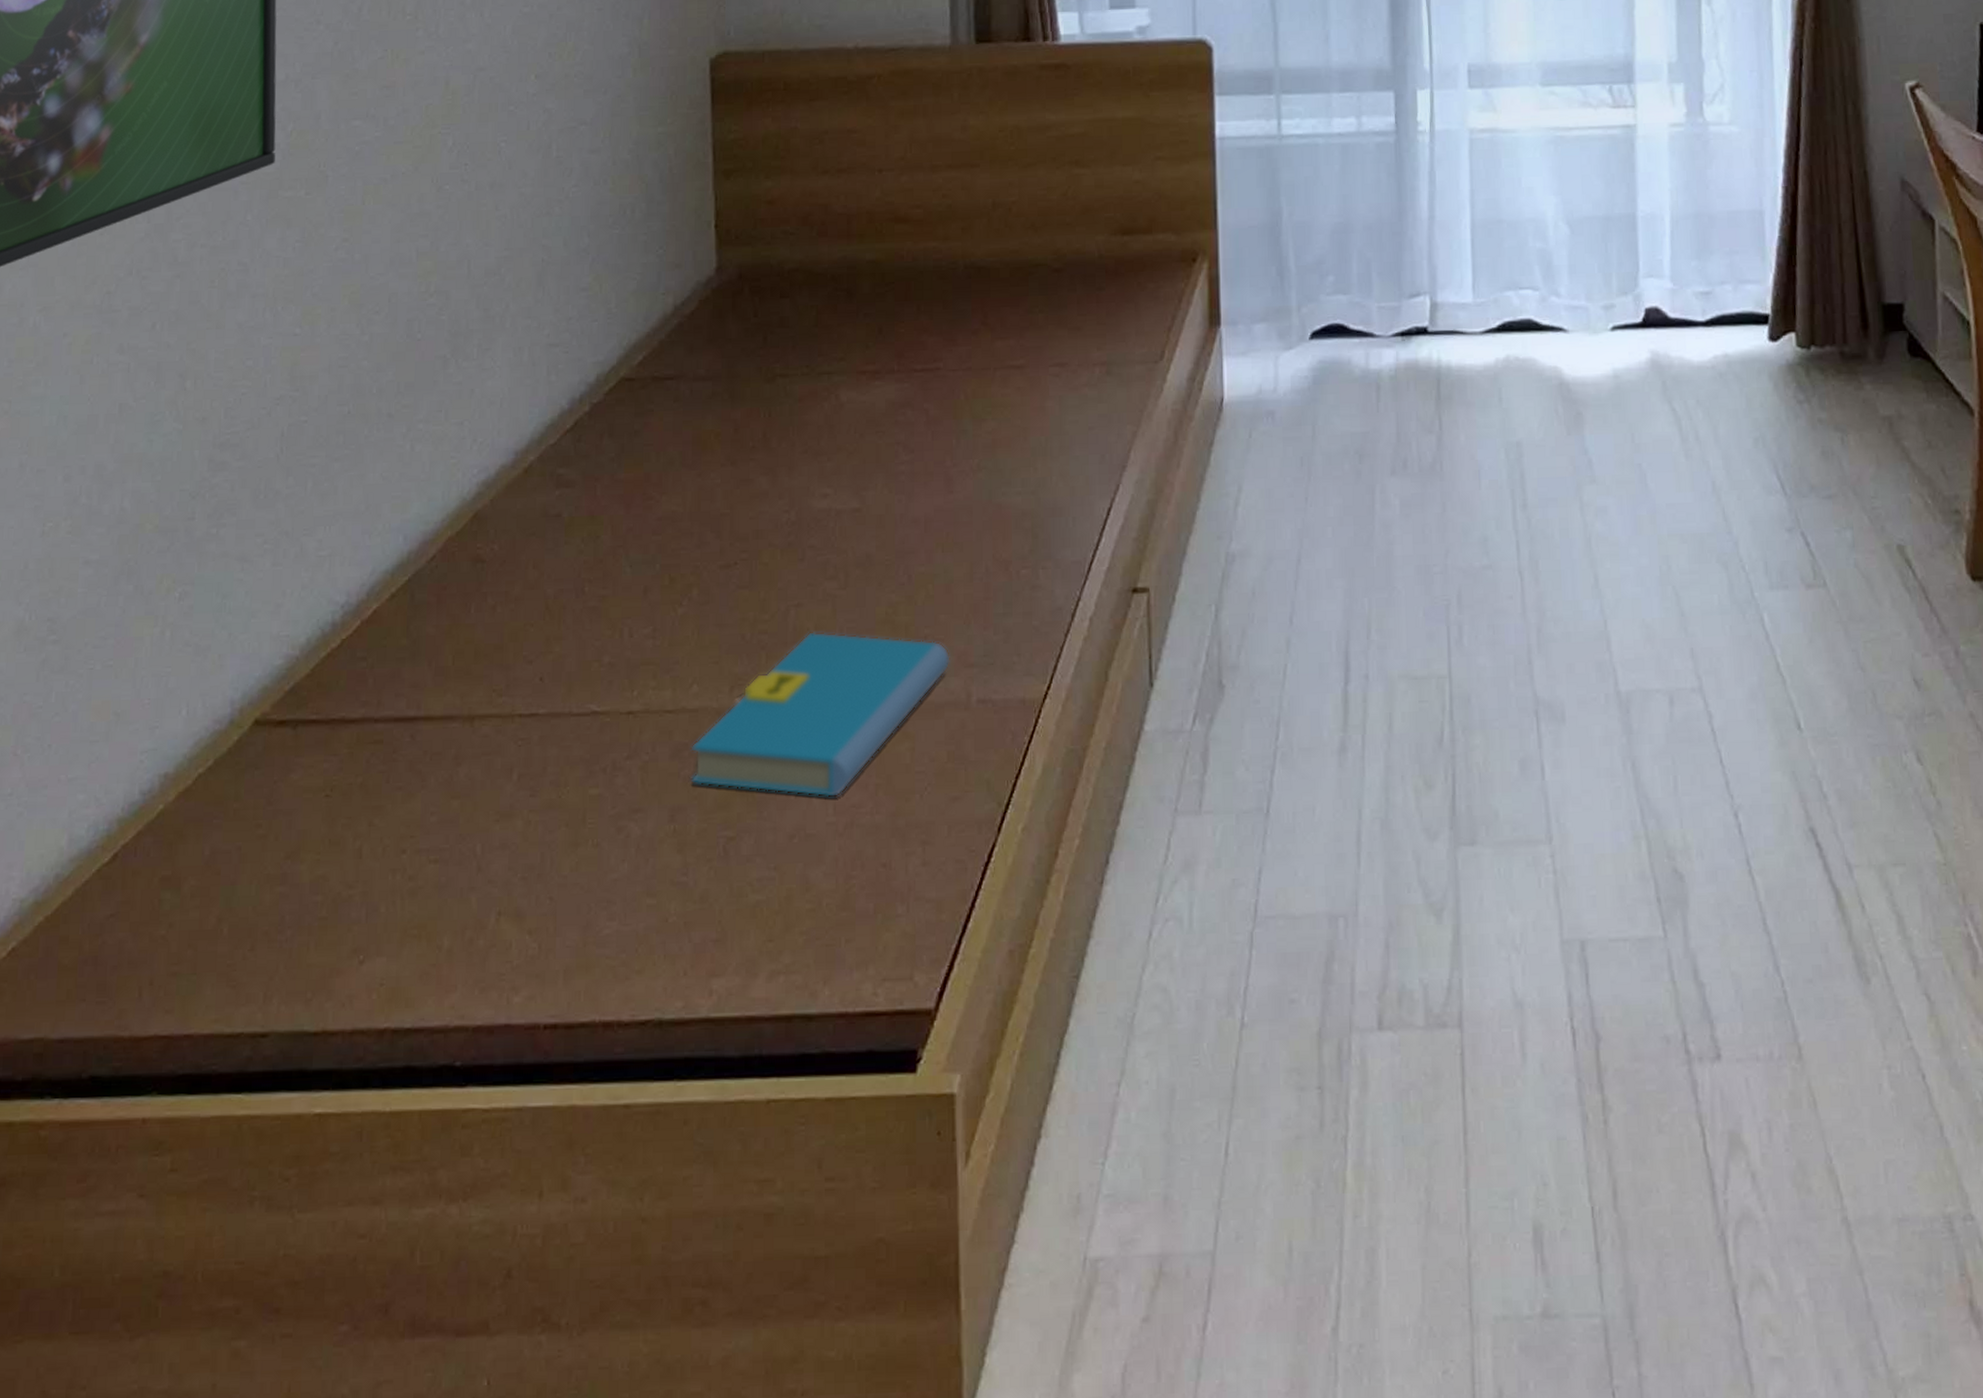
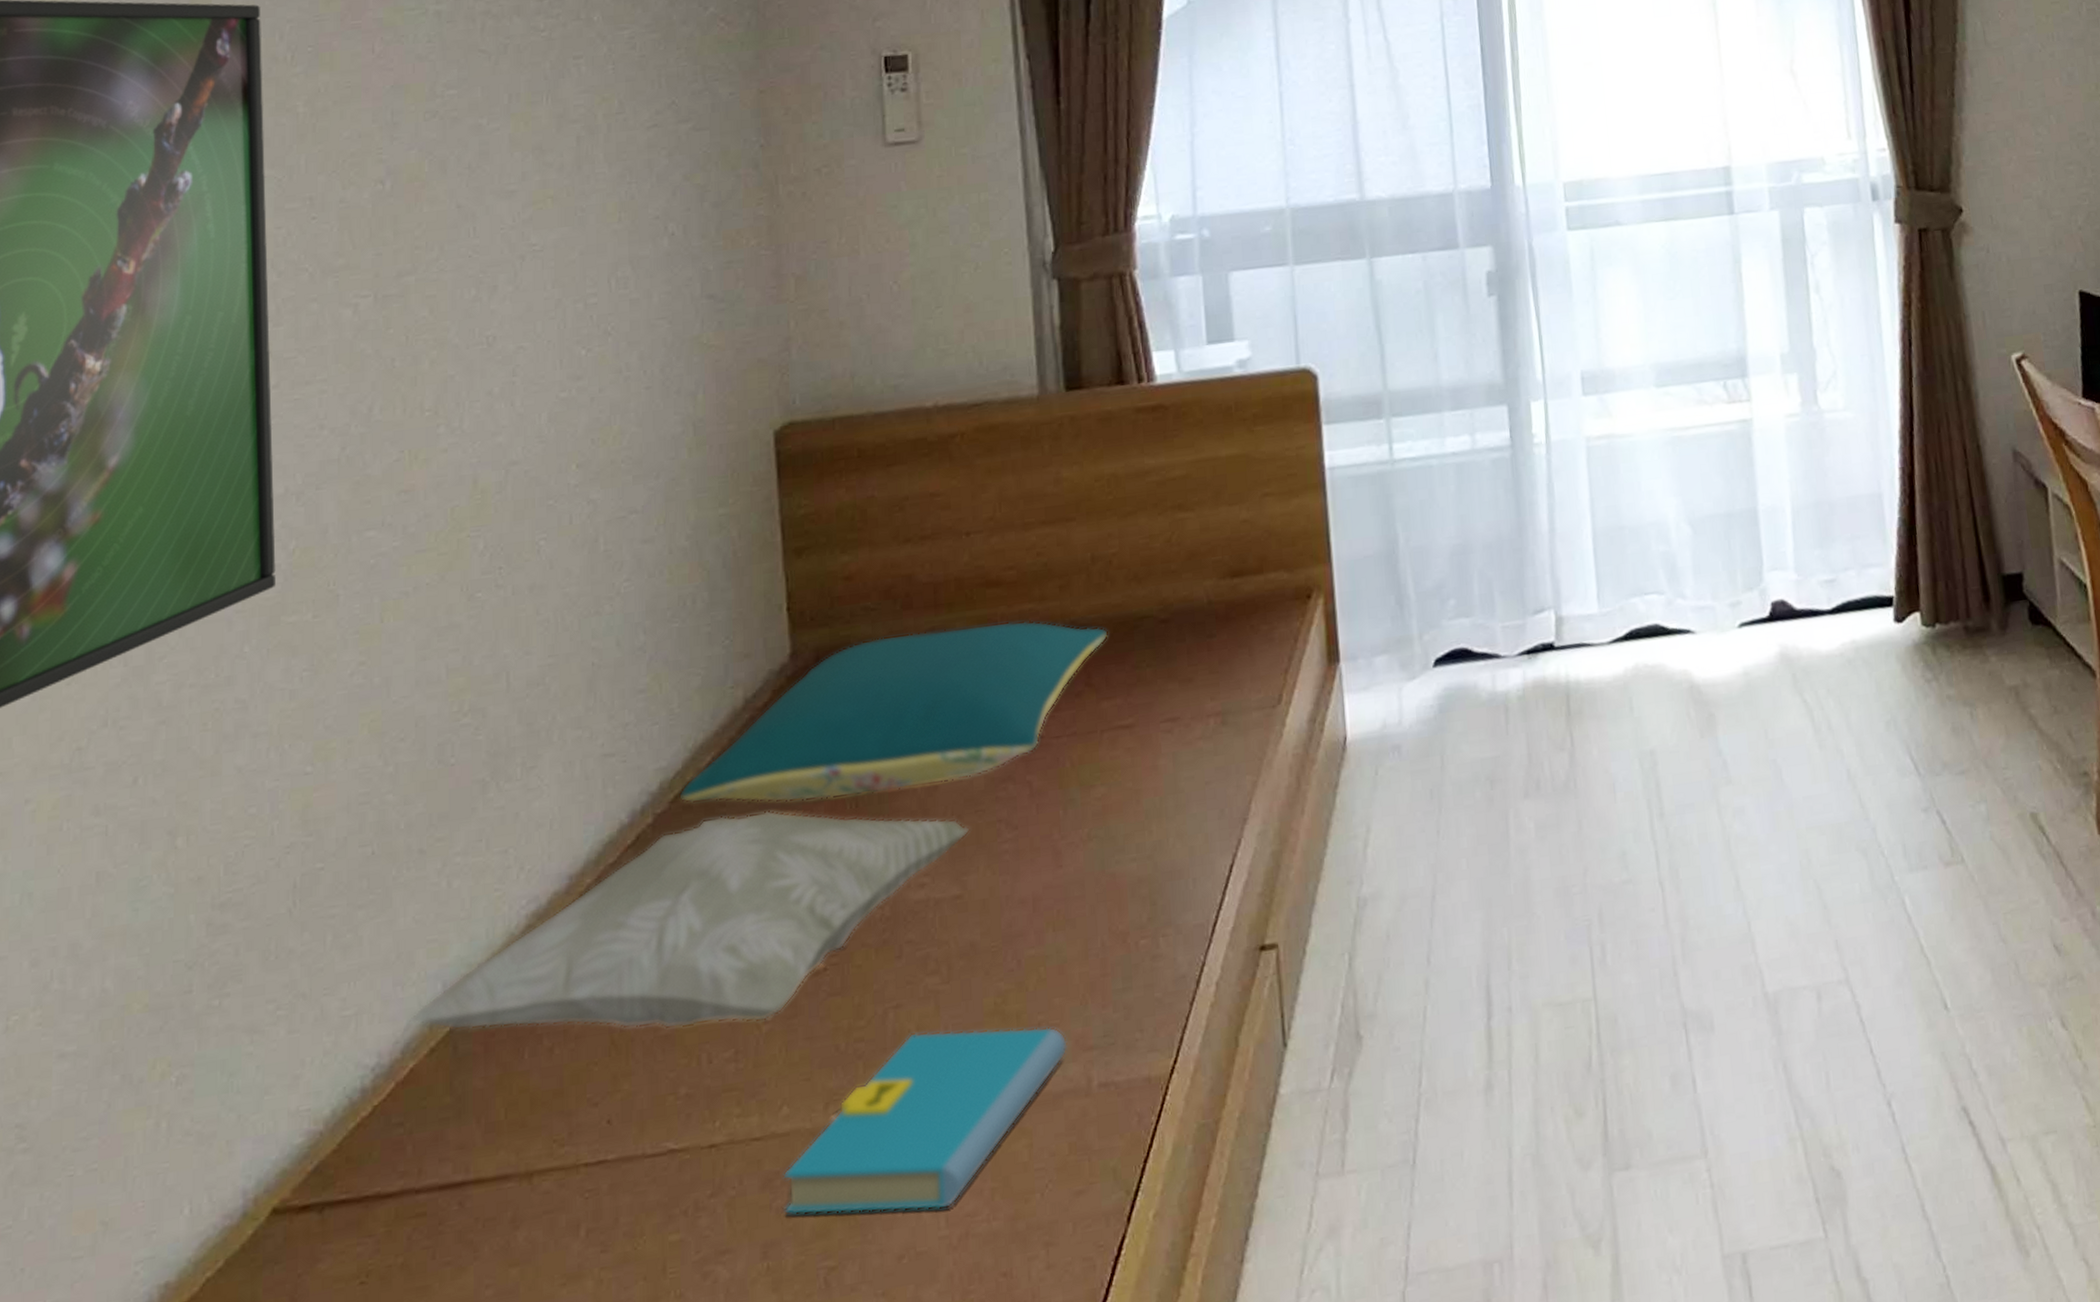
decorative pillow: none [375,411,869,605] -> present [409,810,969,1030]
pillow: none [613,256,1005,406] -> present [679,620,1108,804]

